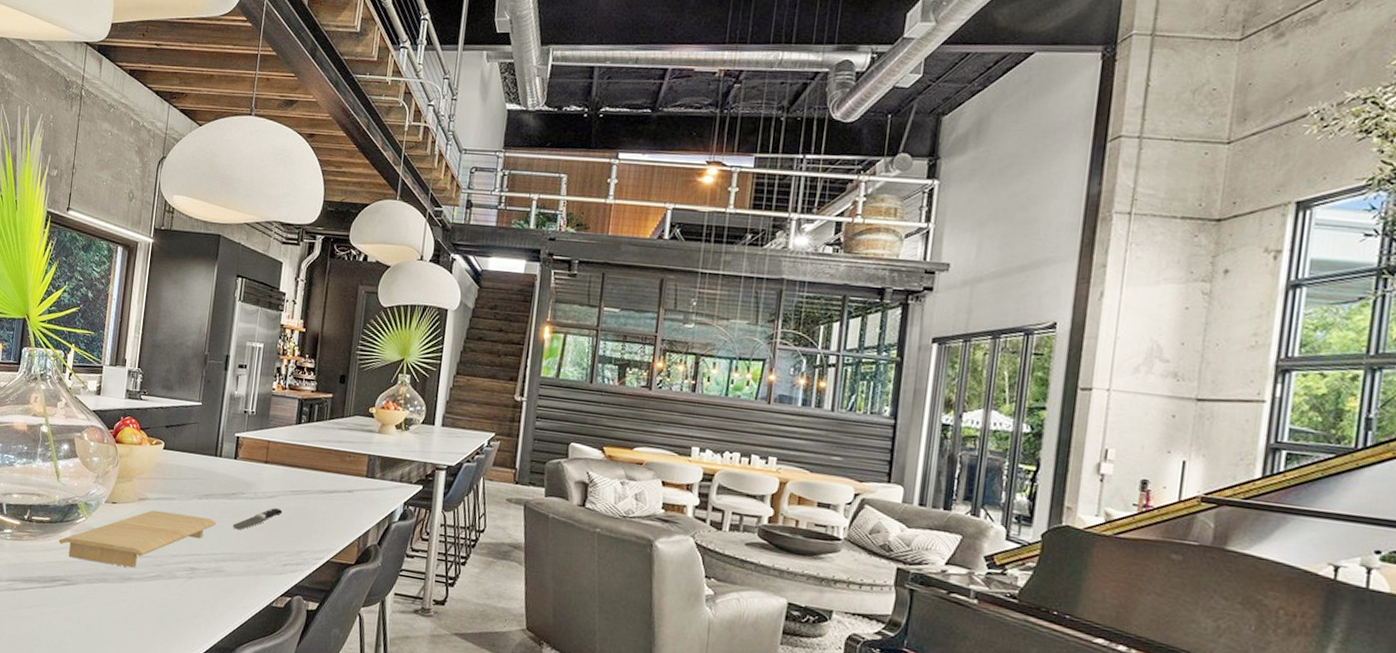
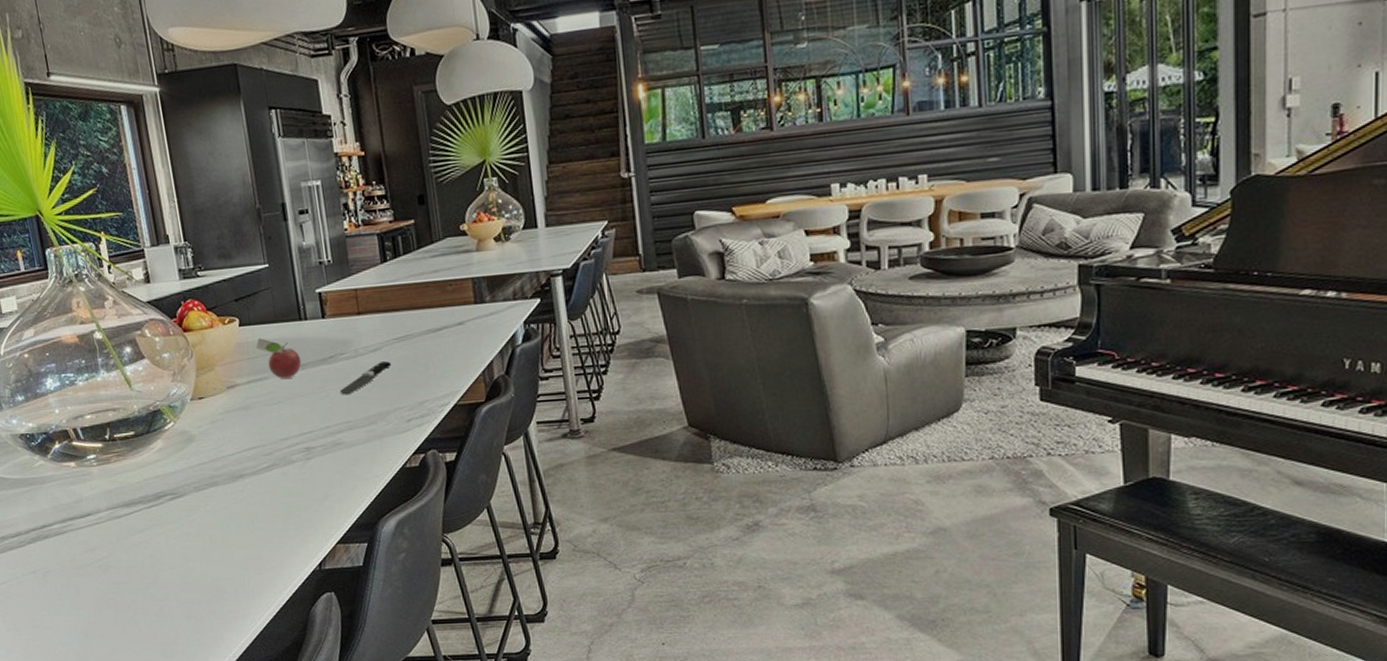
cutting board: present [59,510,217,568] -> none [151,390,322,469]
fruit: none [172,463,208,504] -> present [256,338,302,380]

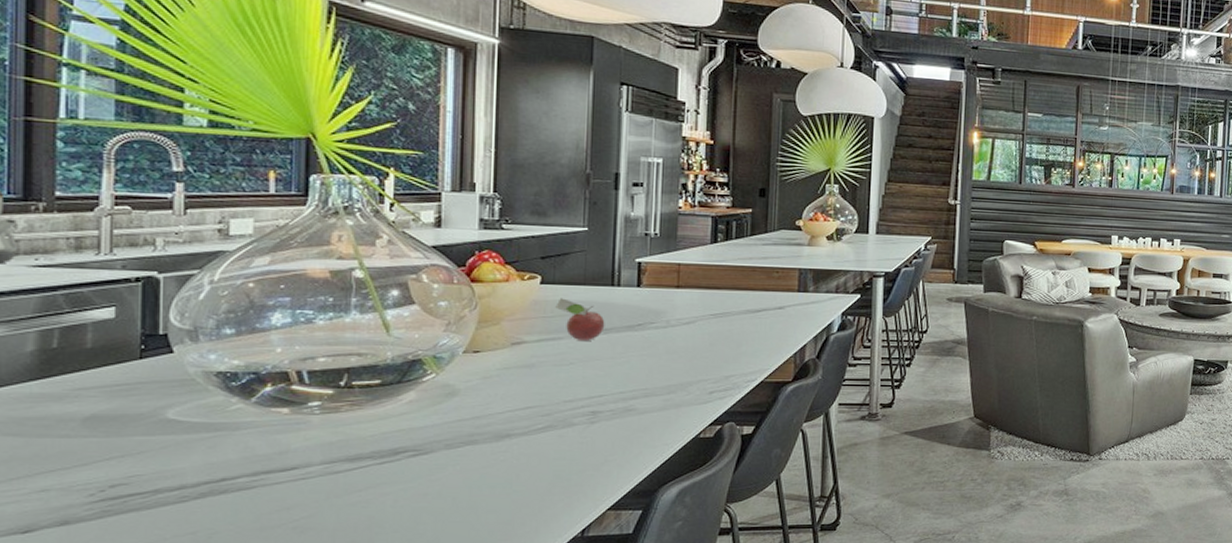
kitchen knife: present [339,361,392,395] -> none [642,335,703,363]

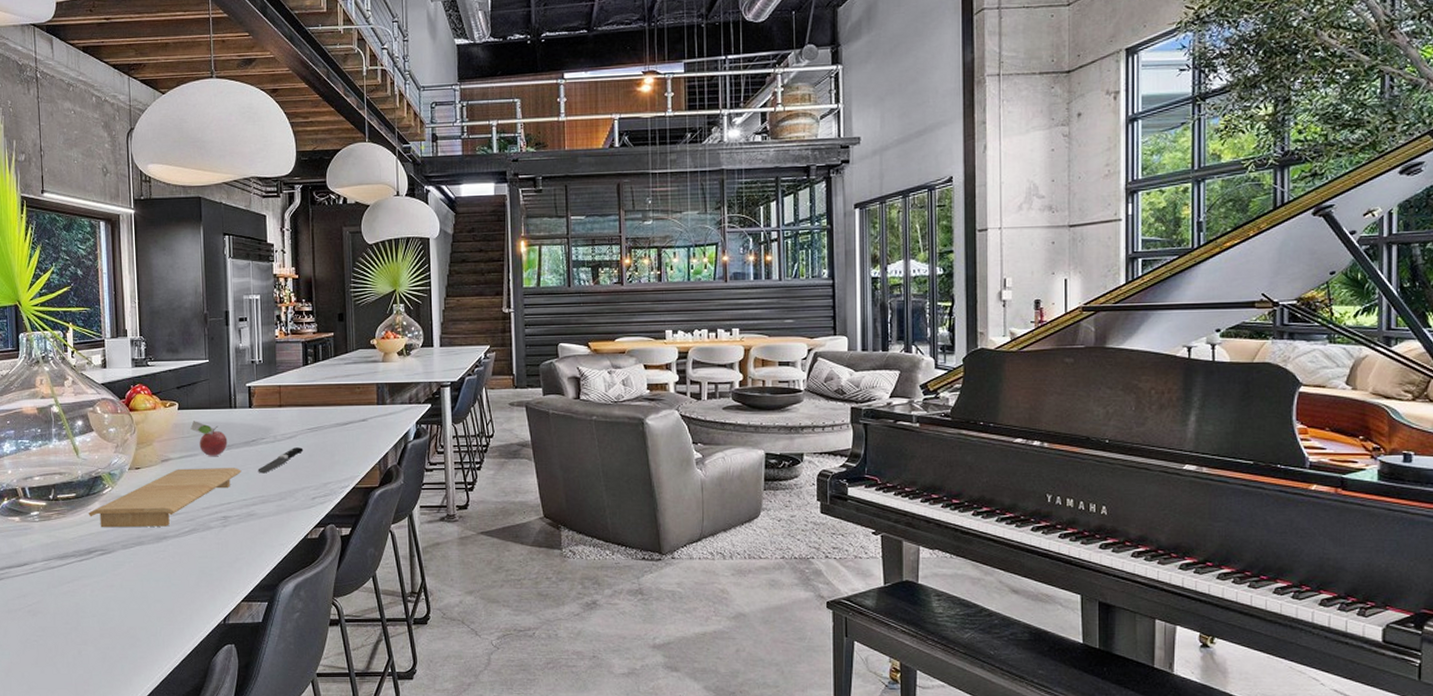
cutting board: none [398,354,621,423] -> present [88,468,242,528]
kitchen knife: none [642,335,703,363] -> present [257,447,304,474]

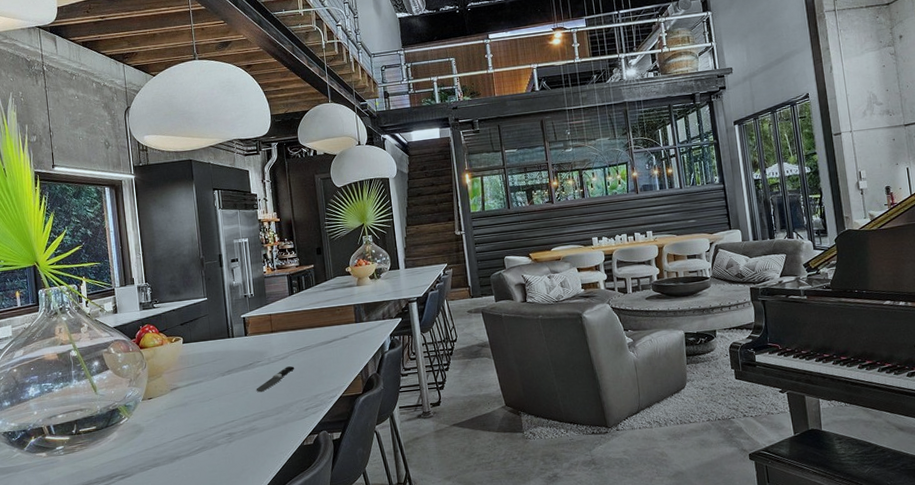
cutting board: present [88,468,242,528] -> none [108,389,242,455]
fruit: present [190,421,228,457] -> none [194,352,228,382]

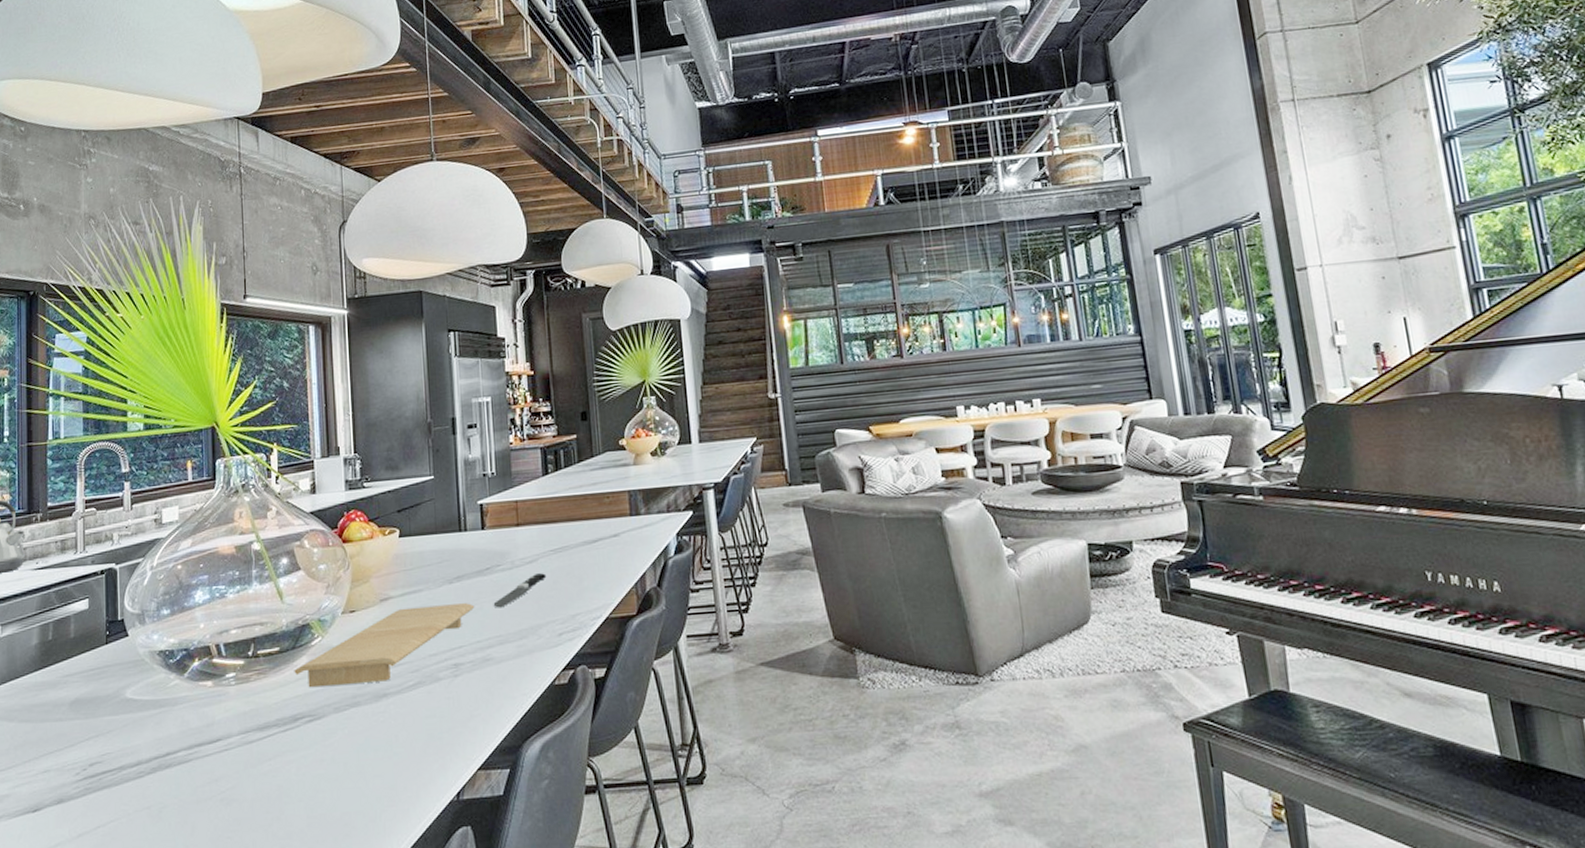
cutting board: none [108,389,242,455] -> present [294,603,475,688]

